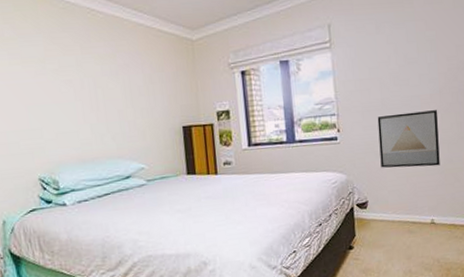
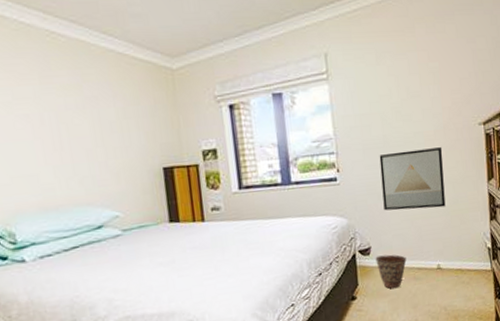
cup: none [372,208,402,241] -> present [375,254,407,289]

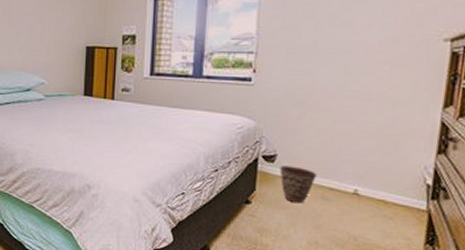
wall art: present [379,147,446,211] -> none [300,60,387,128]

